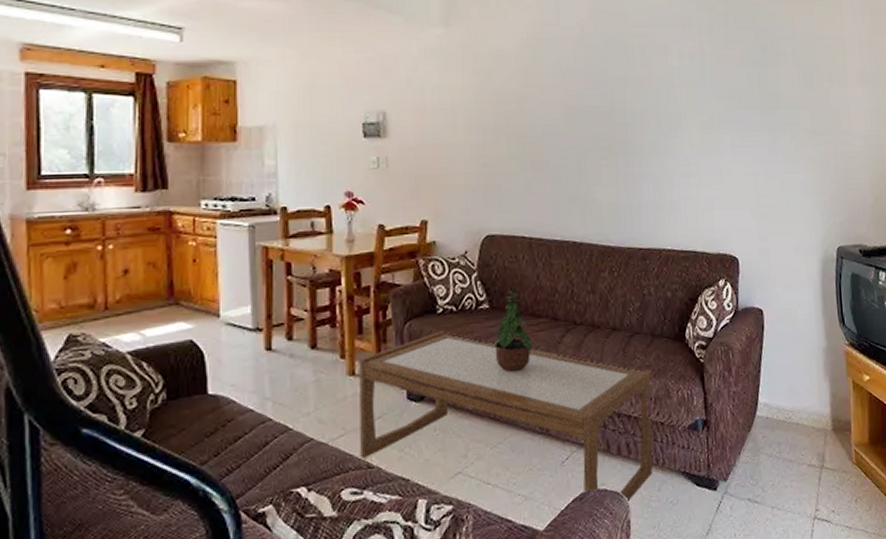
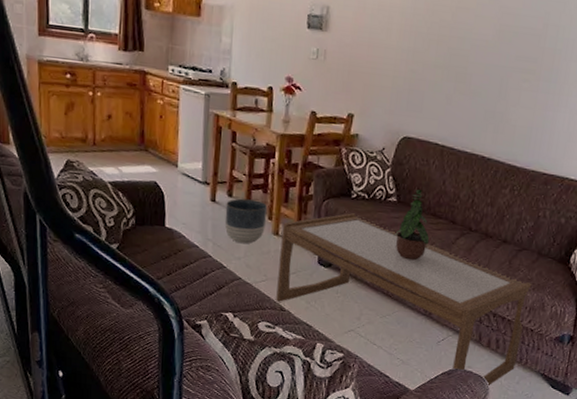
planter: none [285,338,339,396] -> present [224,198,268,245]

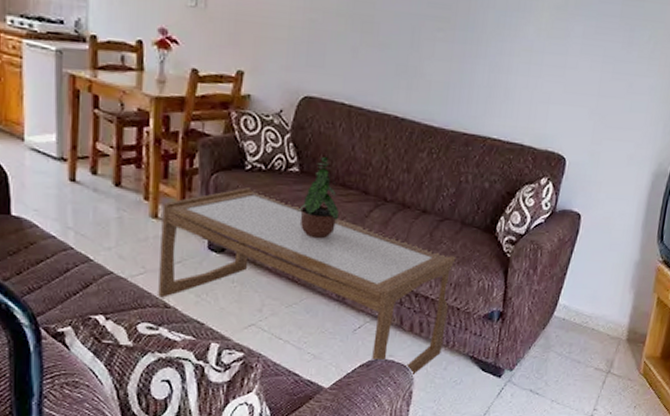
planter: present [224,198,268,245] -> none [88,176,143,231]

